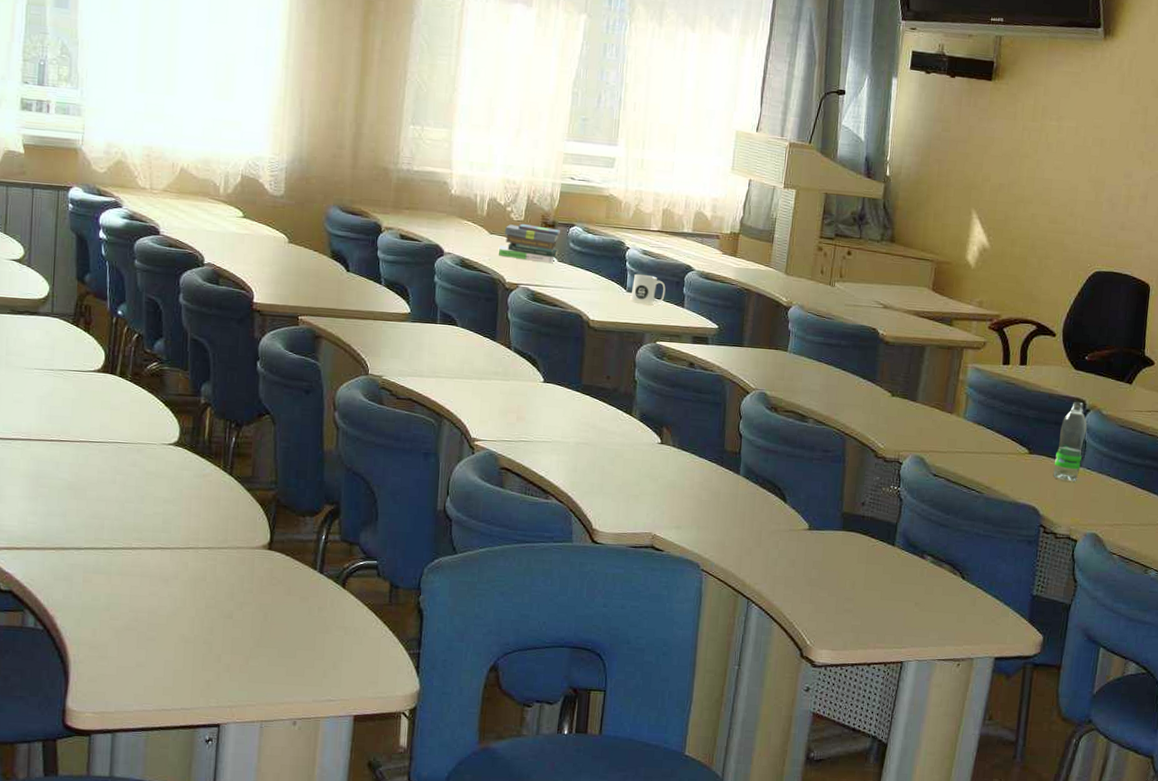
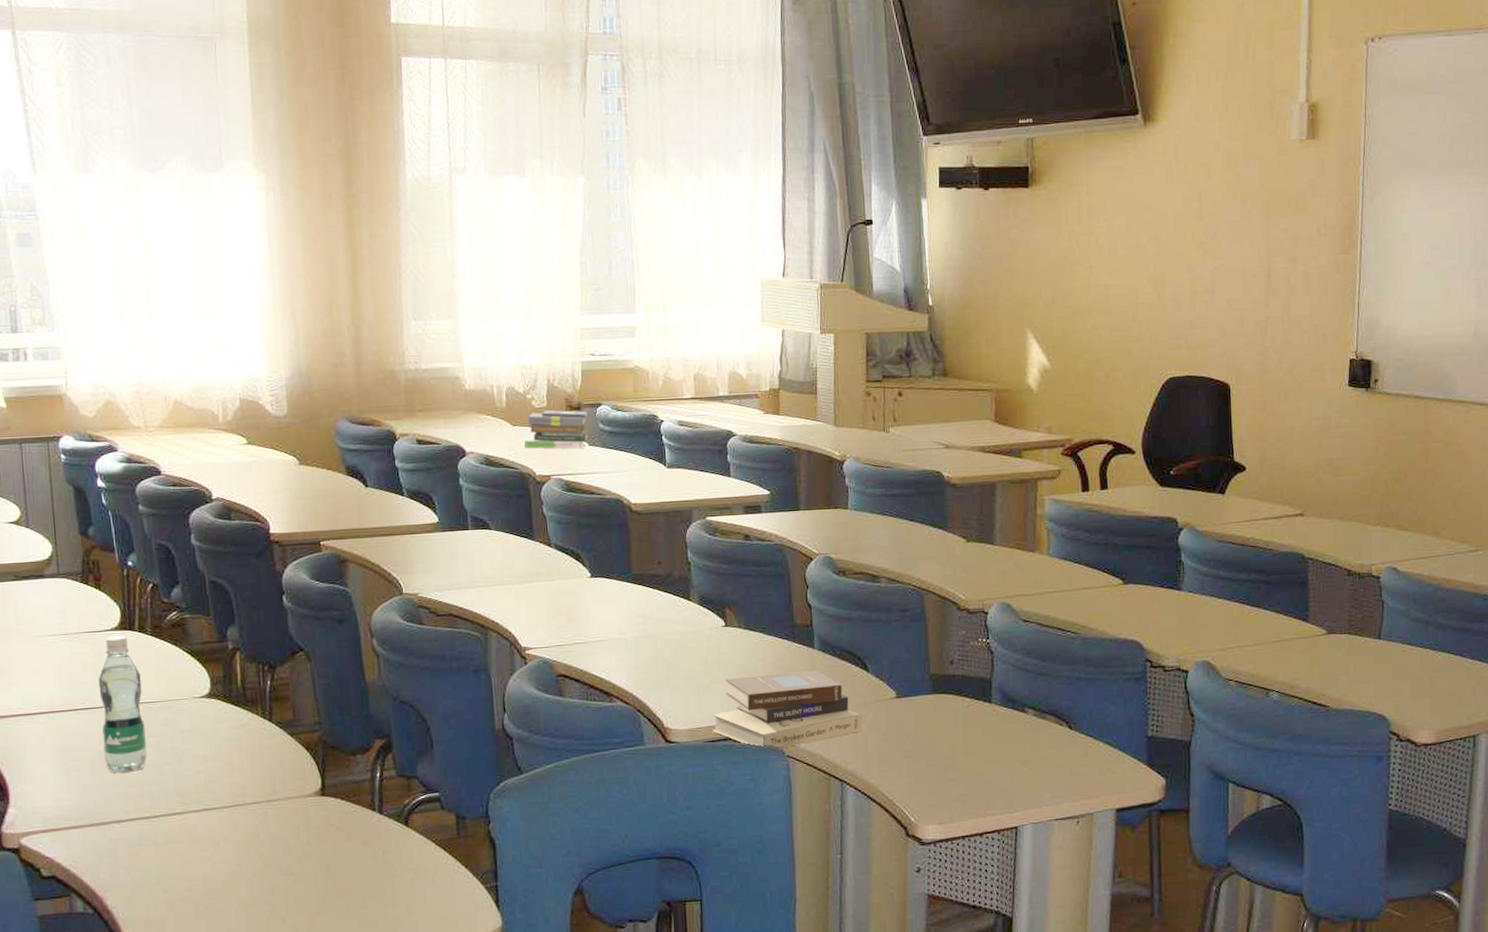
bottle: none [72,376,116,506] -> present [98,635,147,774]
mug: present [630,273,666,306] -> none [671,446,709,480]
books: none [637,492,775,563] -> present [712,670,862,751]
bottle: present [1053,401,1087,483] -> none [1152,520,1183,610]

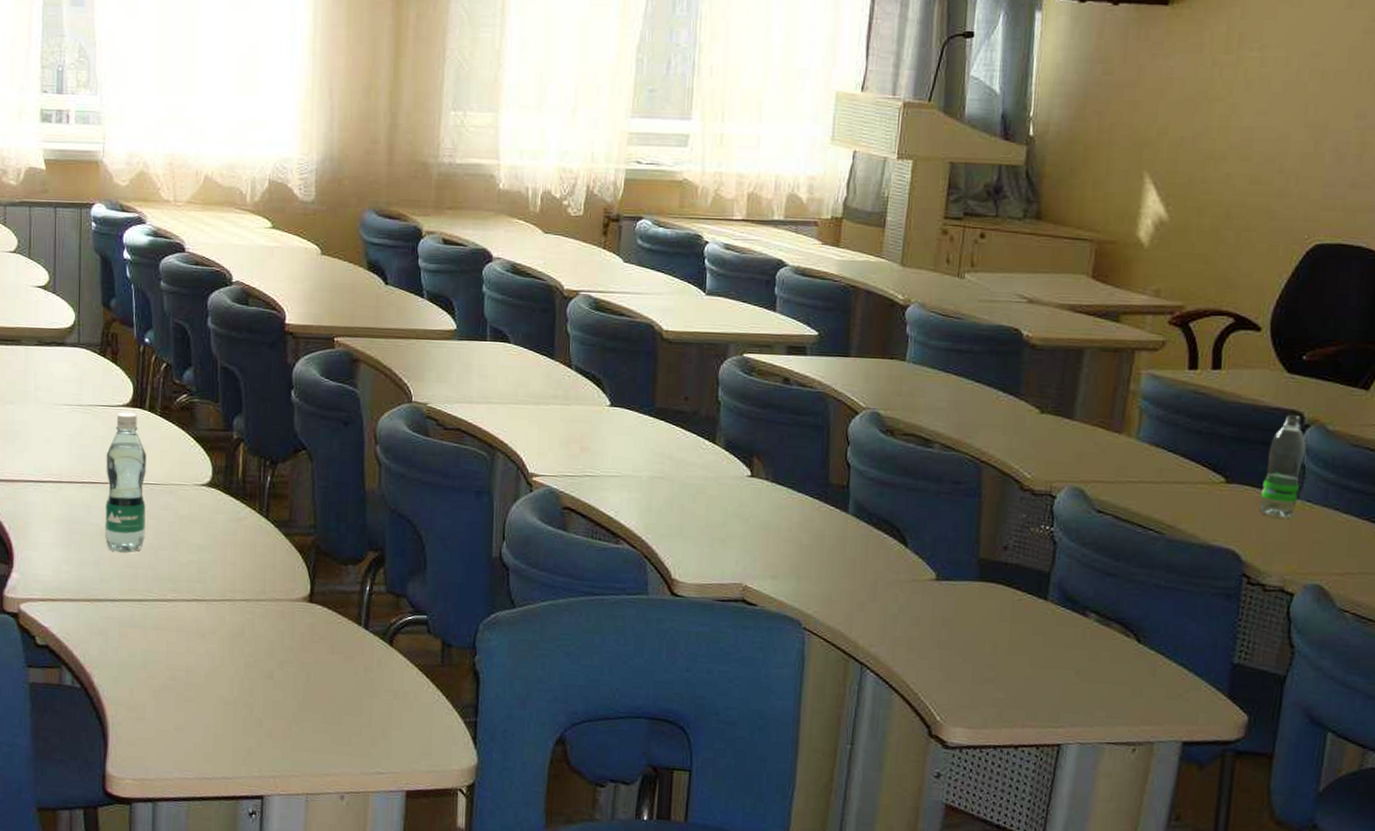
books: present [523,410,588,449] -> none [554,219,626,265]
books: present [712,670,862,751] -> none [724,534,894,620]
bottle: none [1152,520,1183,610] -> present [1259,414,1306,520]

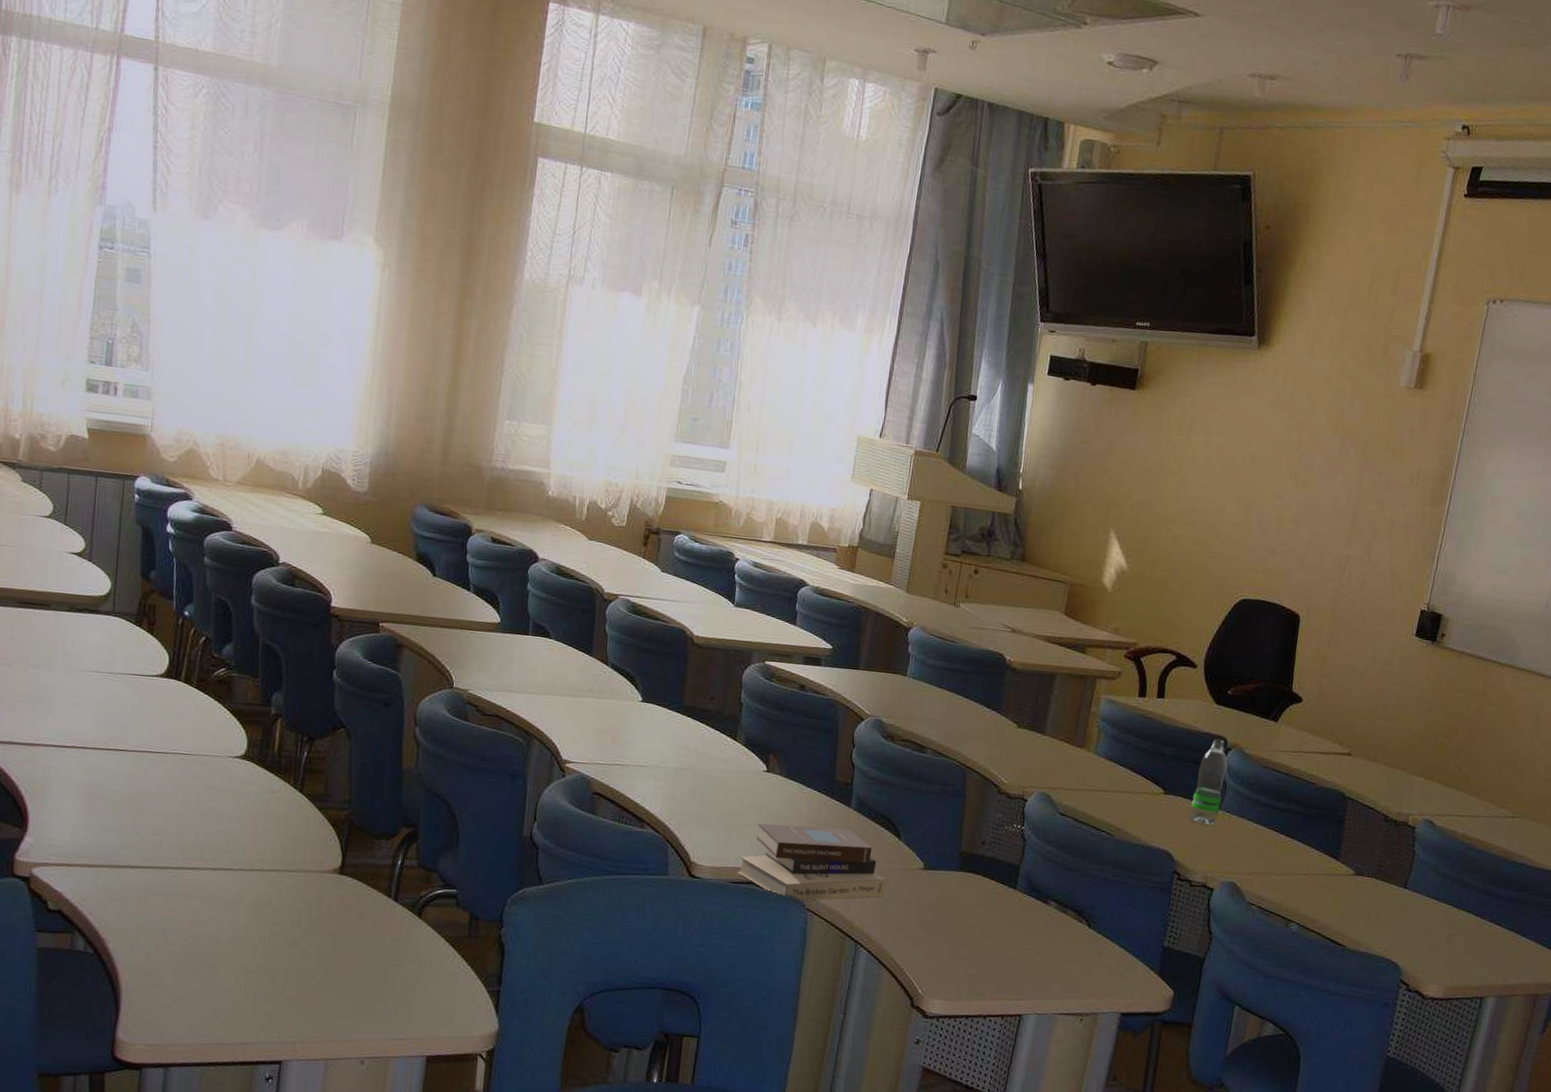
bottle: present [105,412,146,553] -> none [129,681,179,821]
books: none [724,534,894,620] -> present [738,823,887,902]

